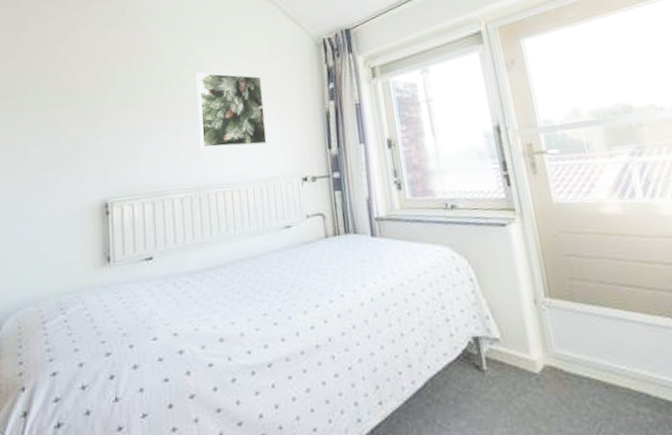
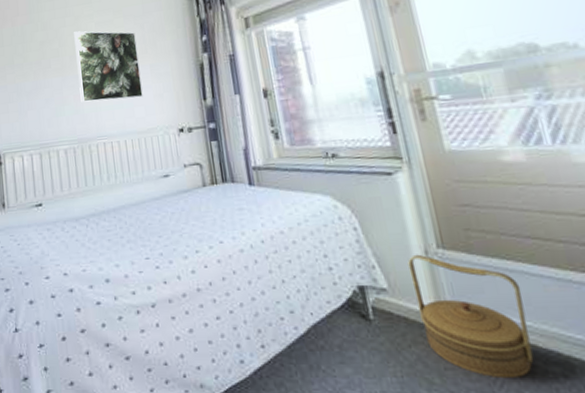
woven basket: none [518,303,627,423] -> present [408,254,534,379]

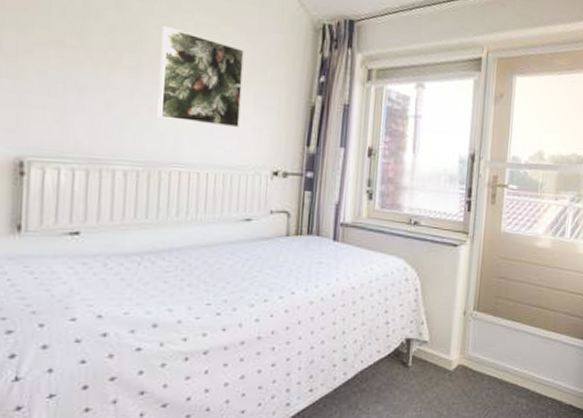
woven basket: present [408,254,534,379] -> none [446,314,519,409]

